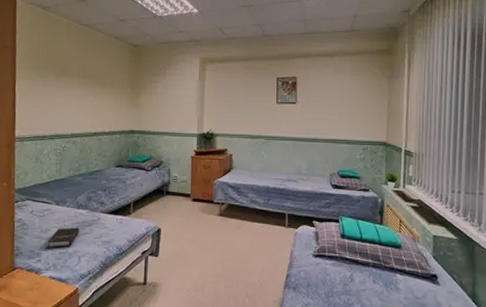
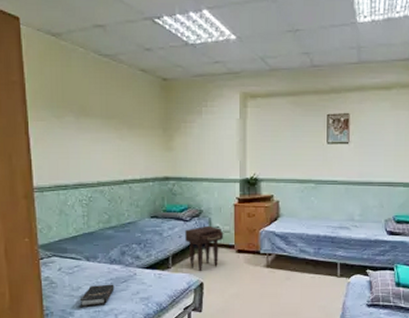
nightstand: none [146,175,182,219] -> present [185,225,224,272]

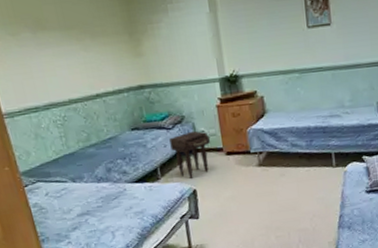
hardback book: present [79,284,115,308] -> none [73,202,107,230]

